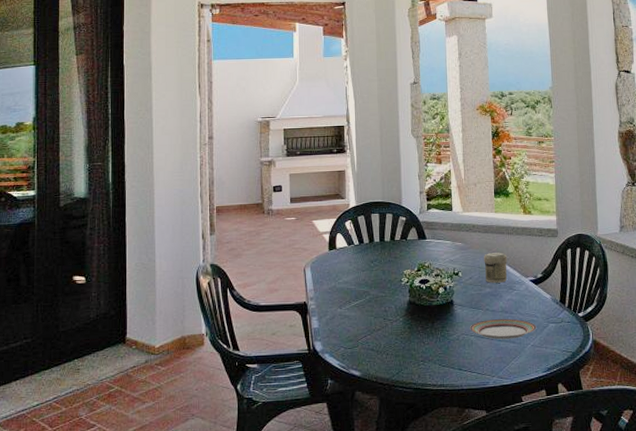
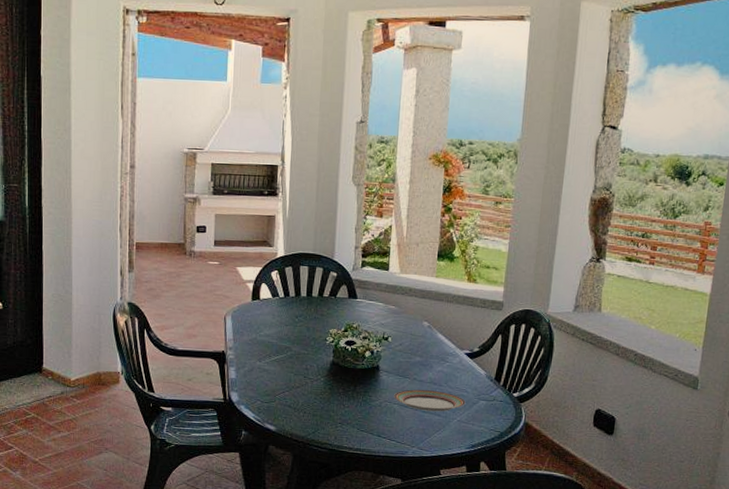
jar: present [484,252,507,283] -> none [417,320,443,353]

